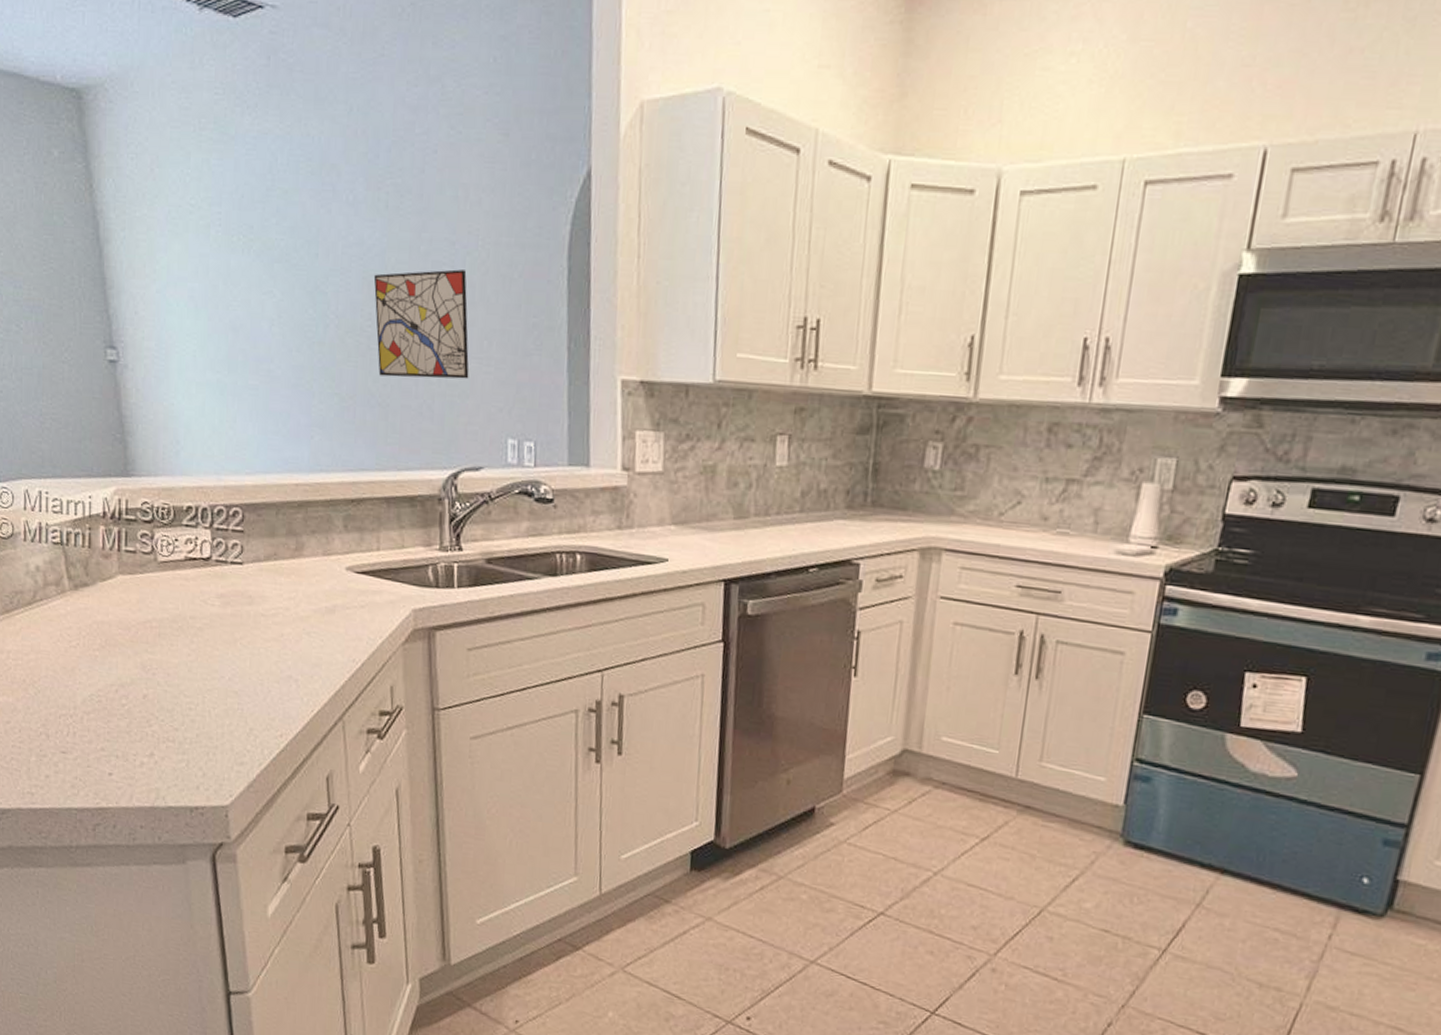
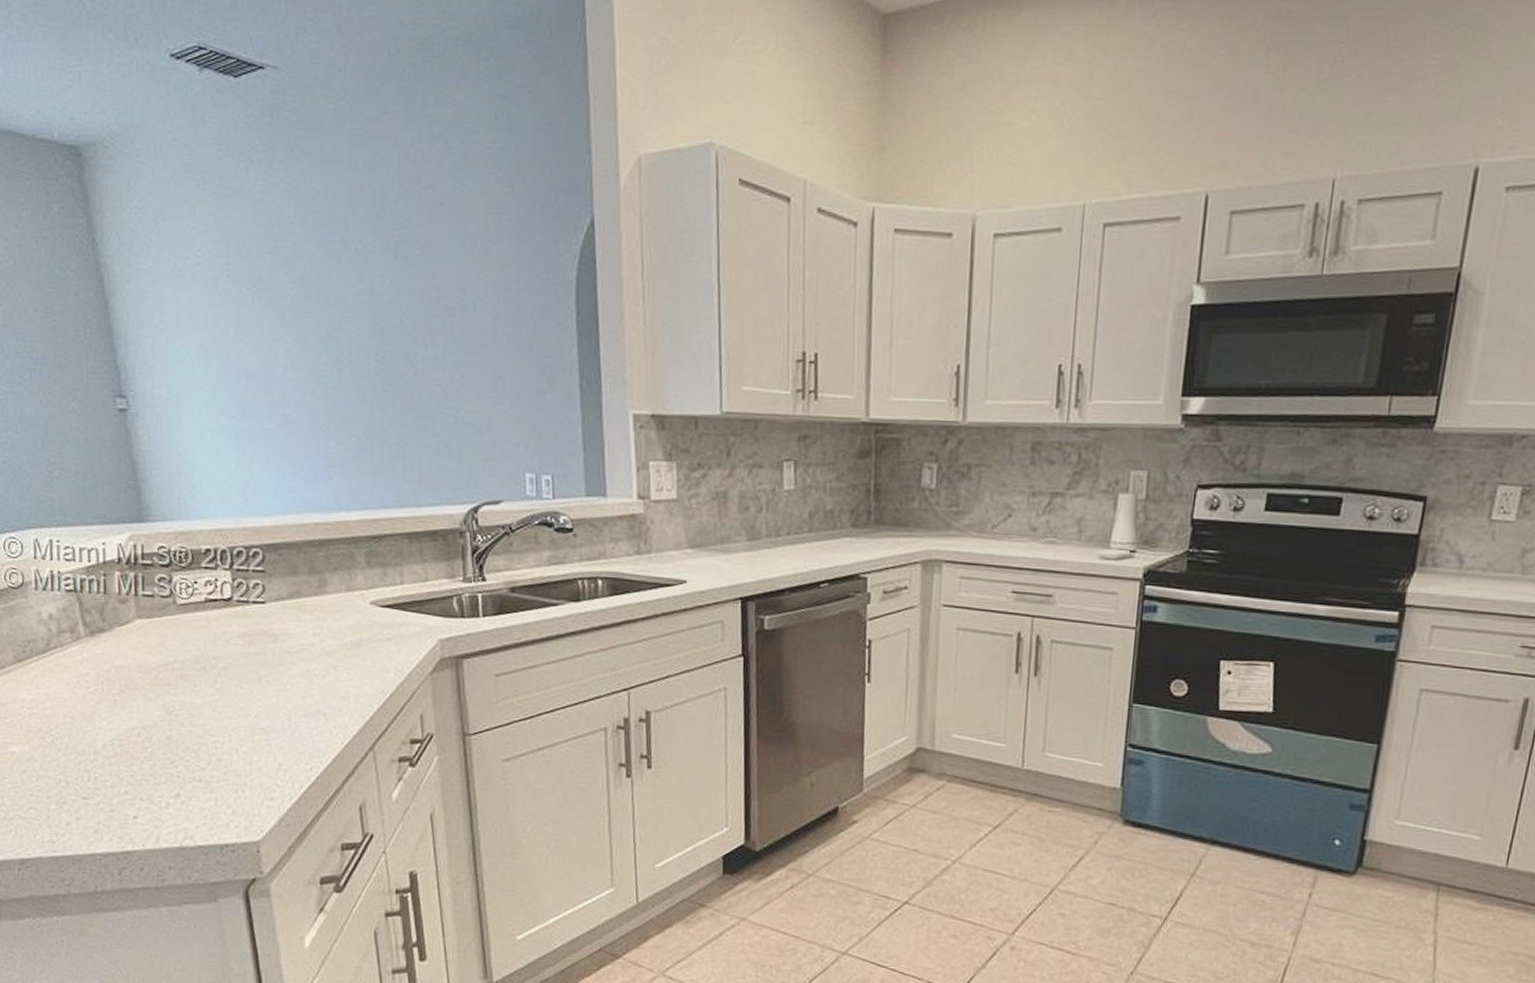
wall art: present [373,269,469,379] -> none [386,314,485,418]

